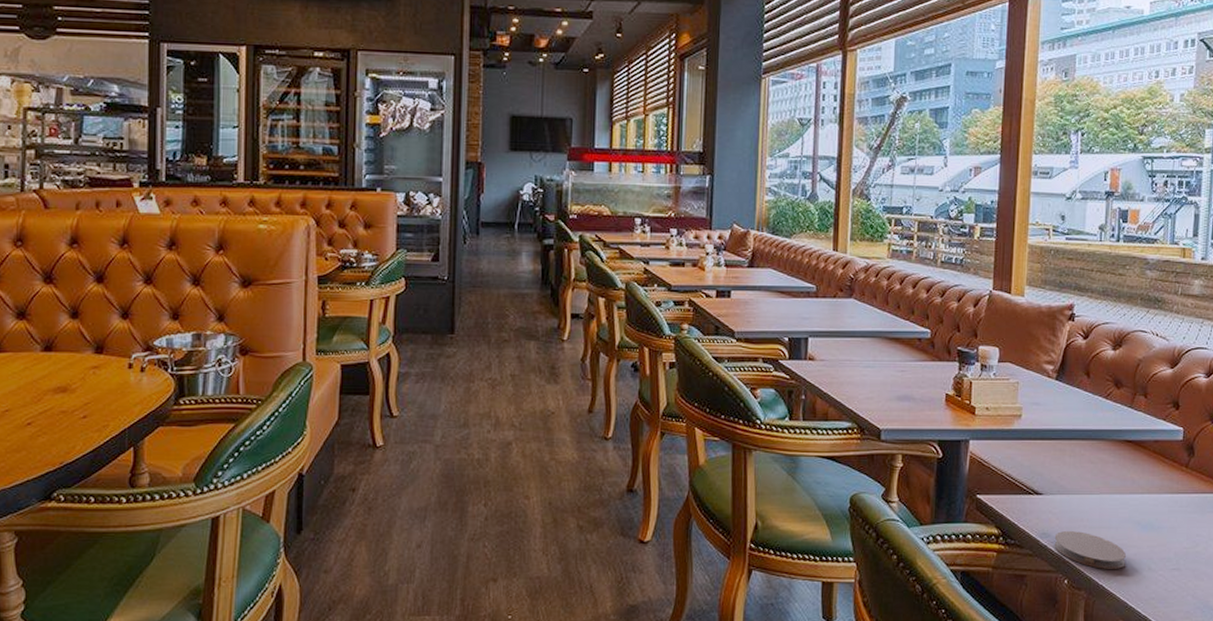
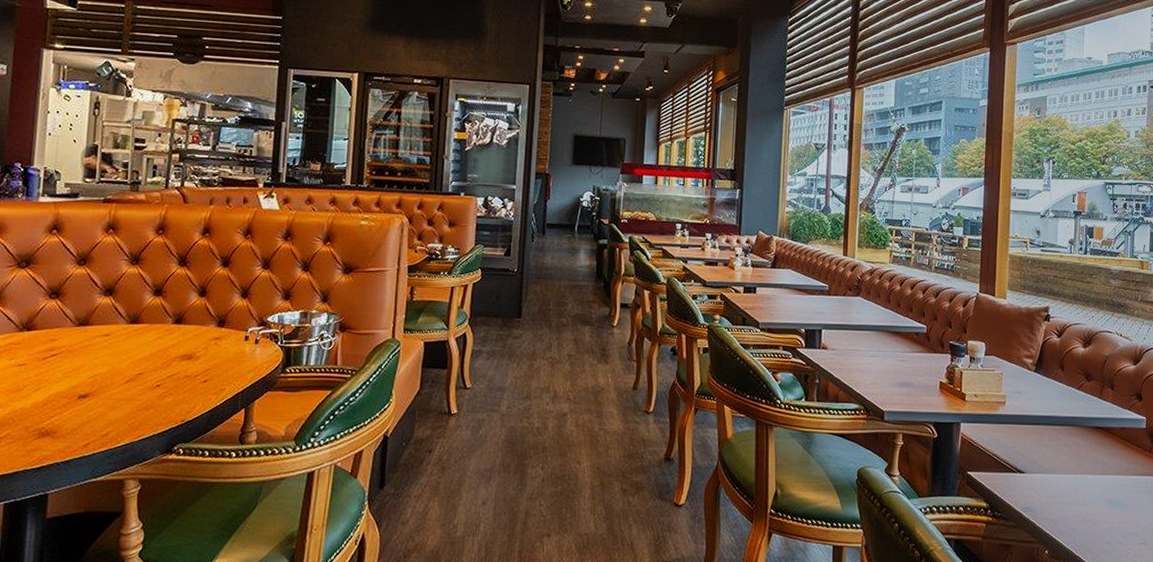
coaster: present [1054,531,1126,569] -> none [1036,506,1099,542]

